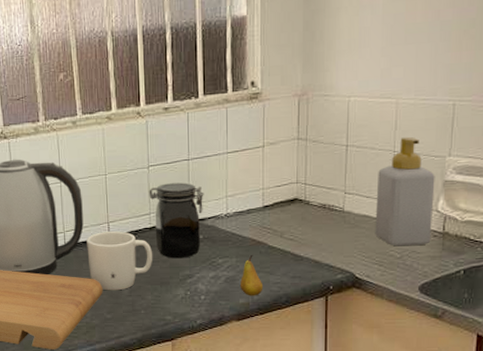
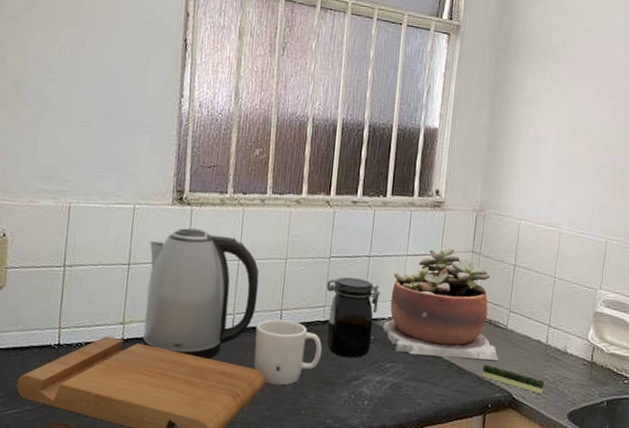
succulent plant: none [210,138,337,248] -> present [383,248,499,361]
fruit: present [239,254,263,296] -> none [404,362,427,407]
sponge: none [321,248,391,270] -> present [482,364,545,394]
soap bottle: present [375,136,435,245] -> none [533,265,588,372]

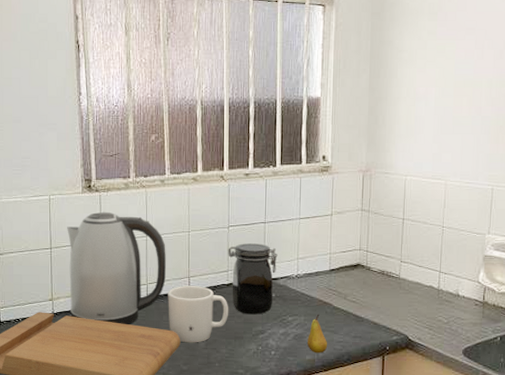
succulent plant: present [383,248,499,361] -> none [282,208,393,308]
fruit: none [404,362,427,407] -> present [306,314,328,354]
sponge: present [482,364,545,394] -> none [379,311,439,334]

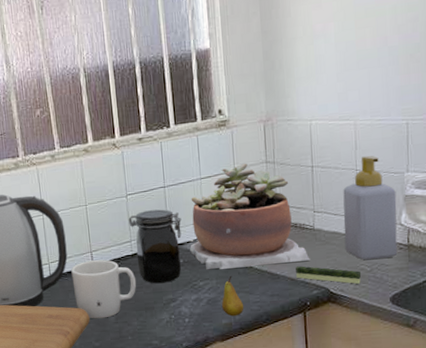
succulent plant: none [282,208,393,308] -> present [188,163,310,270]
sponge: none [379,311,439,334] -> present [296,266,362,284]
soap bottle: none [426,214,477,312] -> present [343,155,398,260]

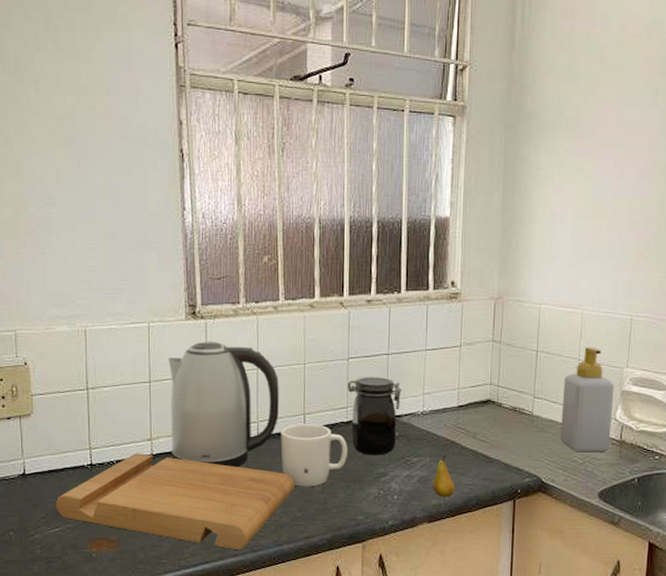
succulent plant: present [188,163,310,270] -> none [406,339,526,448]
sponge: present [296,266,362,284] -> none [510,451,574,475]

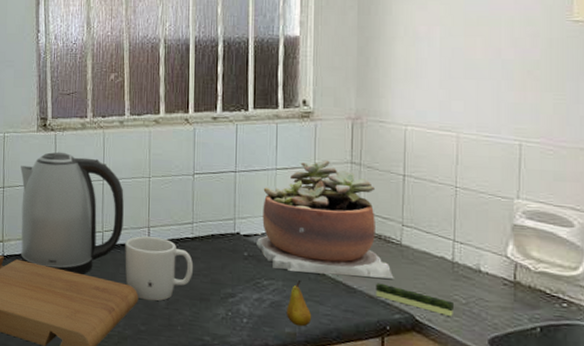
jar: present [347,377,402,456] -> none [193,193,251,275]
succulent plant: none [406,339,526,448] -> present [255,160,394,279]
sponge: none [510,451,574,475] -> present [376,283,455,316]
soap bottle: present [560,346,614,452] -> none [437,172,503,293]

